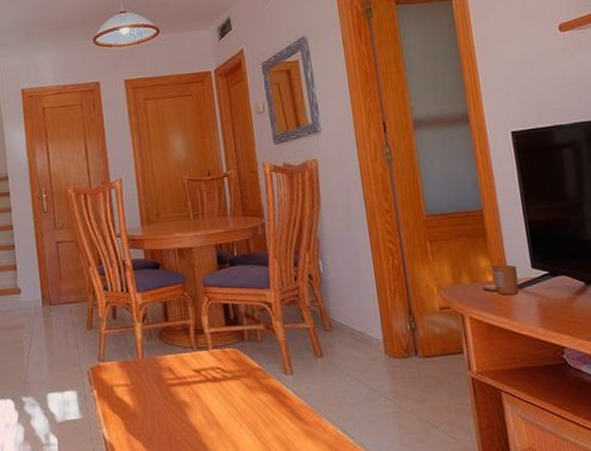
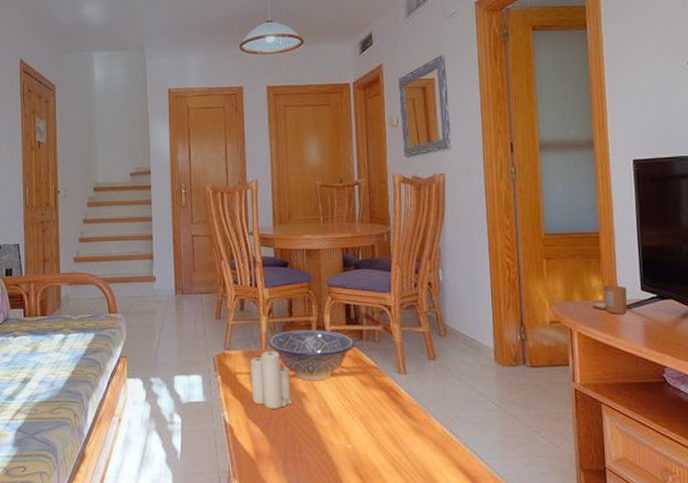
candle: none [127,356,175,422] -> present [250,348,293,409]
decorative bowl: none [143,333,238,389] -> present [267,330,356,381]

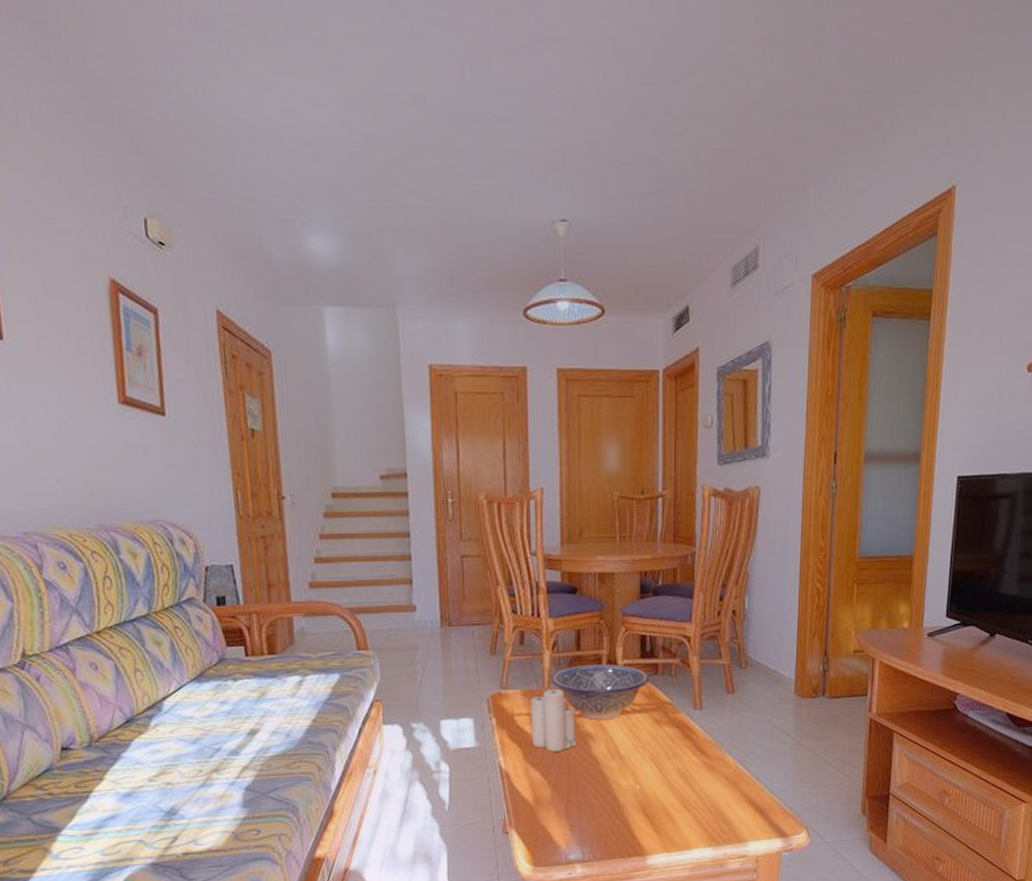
candle: present [592,285,627,314] -> none [897,612,933,642]

